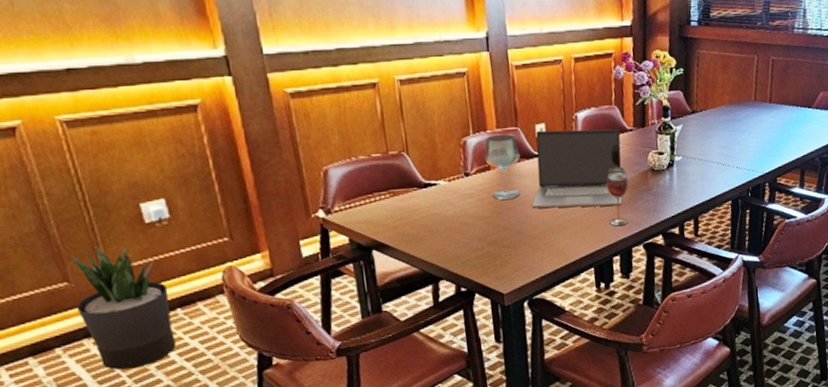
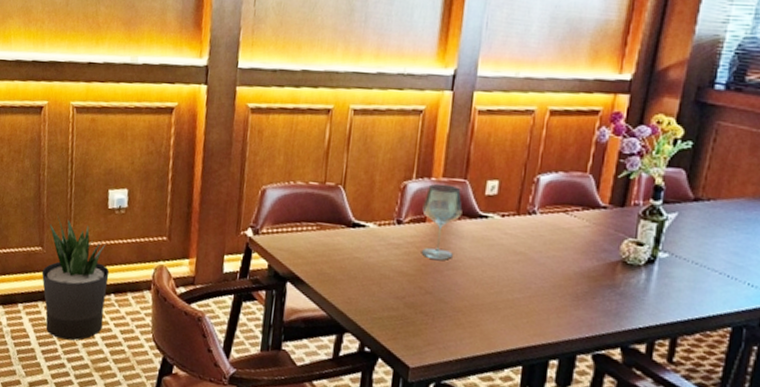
laptop: present [532,129,623,209] -> none [463,188,591,298]
wineglass: present [605,166,629,227] -> none [553,248,590,324]

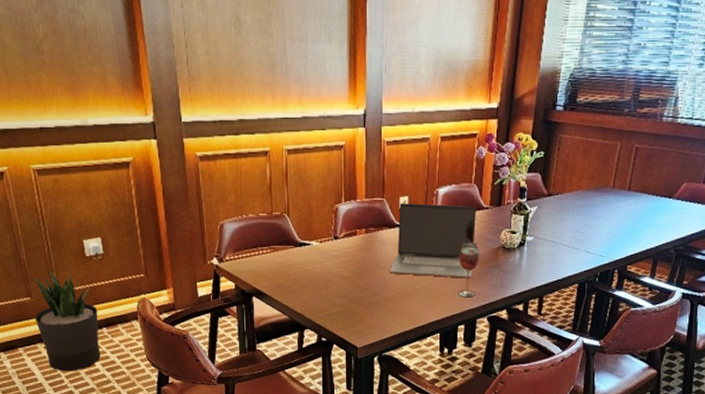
wine glass: present [421,183,463,260] -> none [353,203,383,263]
laptop: none [463,188,591,298] -> present [390,203,477,278]
wineglass: none [553,248,590,324] -> present [458,242,480,298]

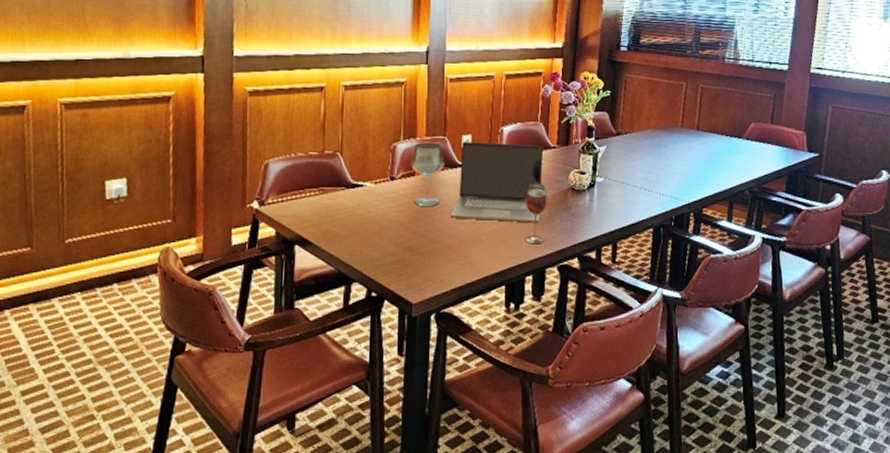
planter: present [33,269,101,371] -> none [31,214,111,339]
wine glass: none [353,203,383,263] -> present [411,142,445,206]

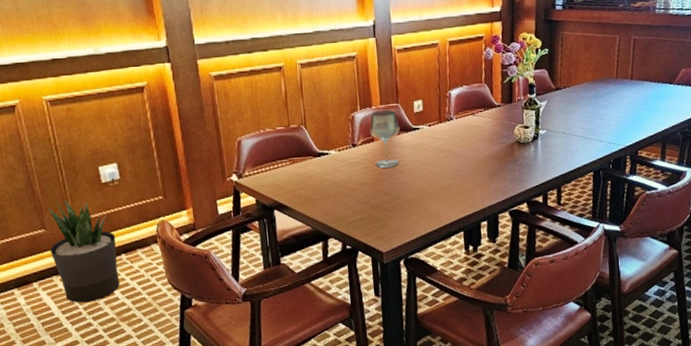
planter: none [31,214,111,339] -> present [47,199,120,303]
laptop: present [450,142,544,223] -> none [409,105,490,177]
wineglass: present [525,183,548,245] -> none [475,139,497,194]

